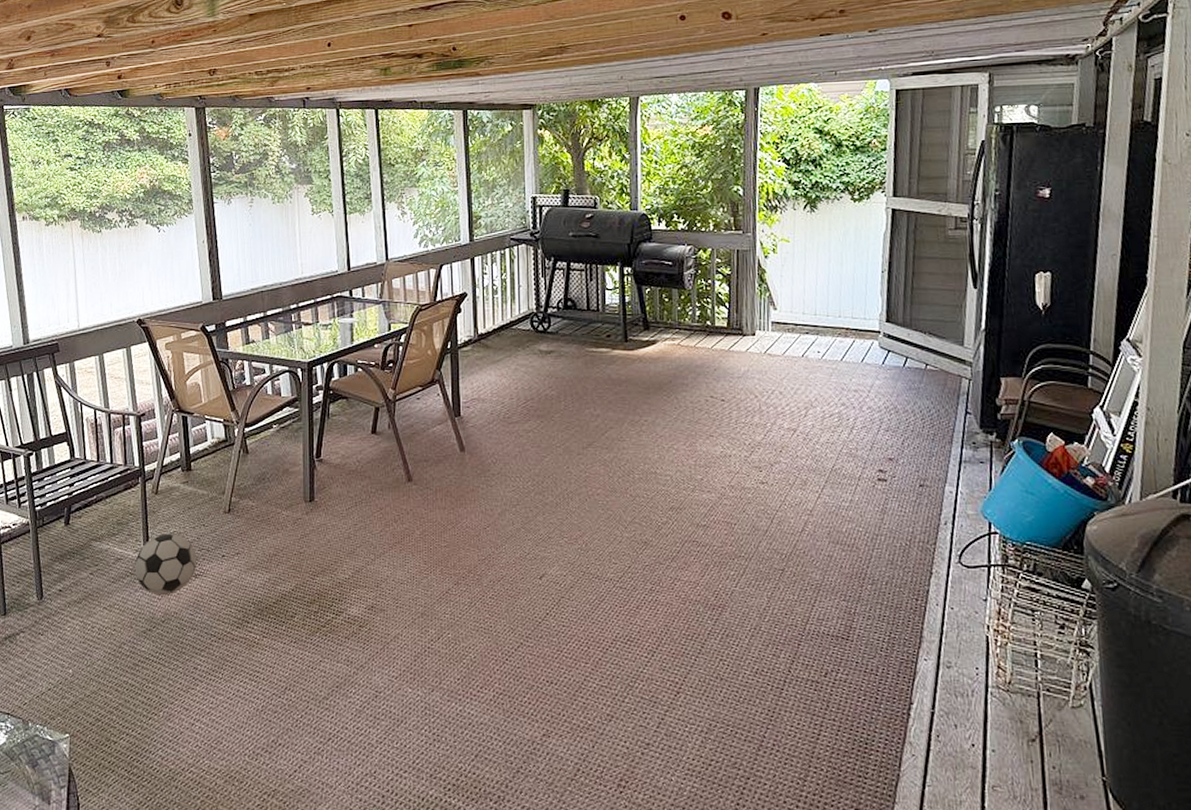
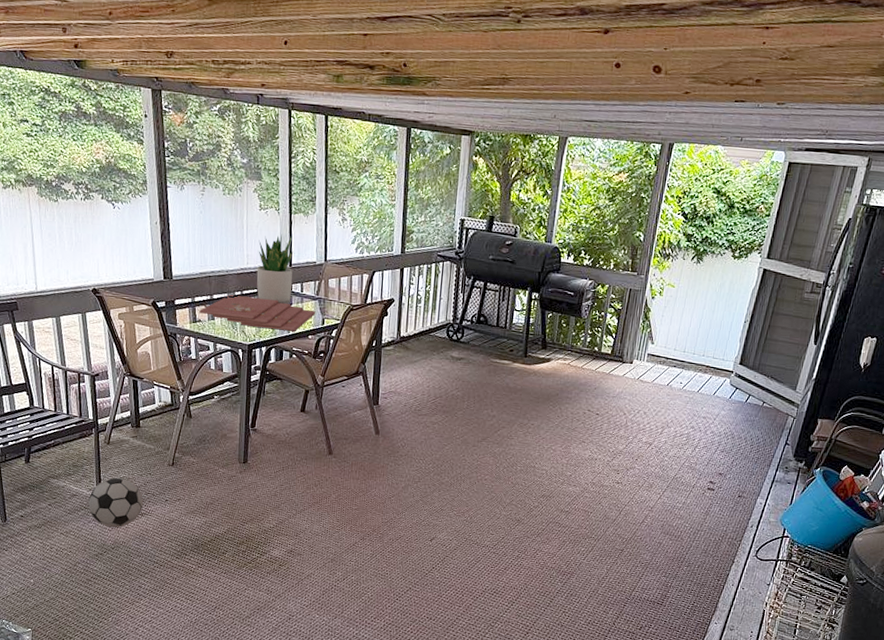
towel: none [252,308,381,342] -> present [199,294,316,331]
planter: none [313,236,353,312] -> present [256,234,294,304]

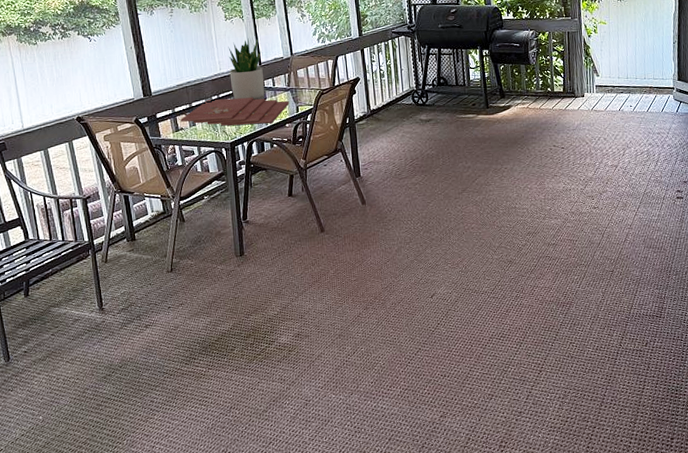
soccer ball: present [88,477,144,528] -> none [91,293,147,346]

